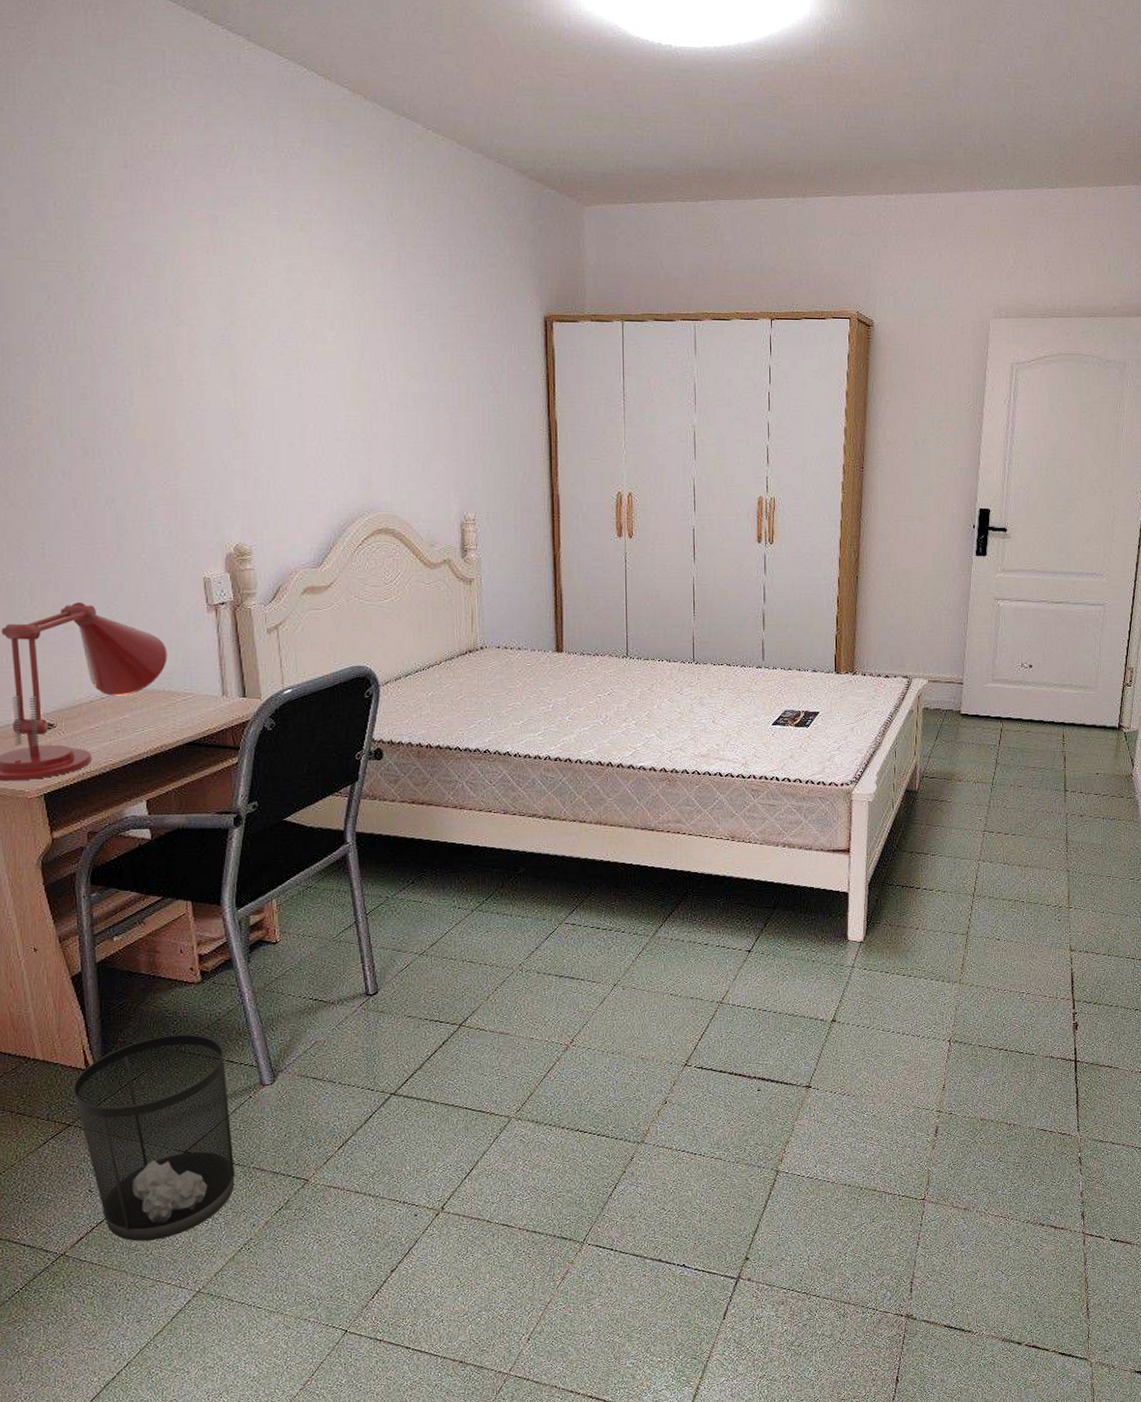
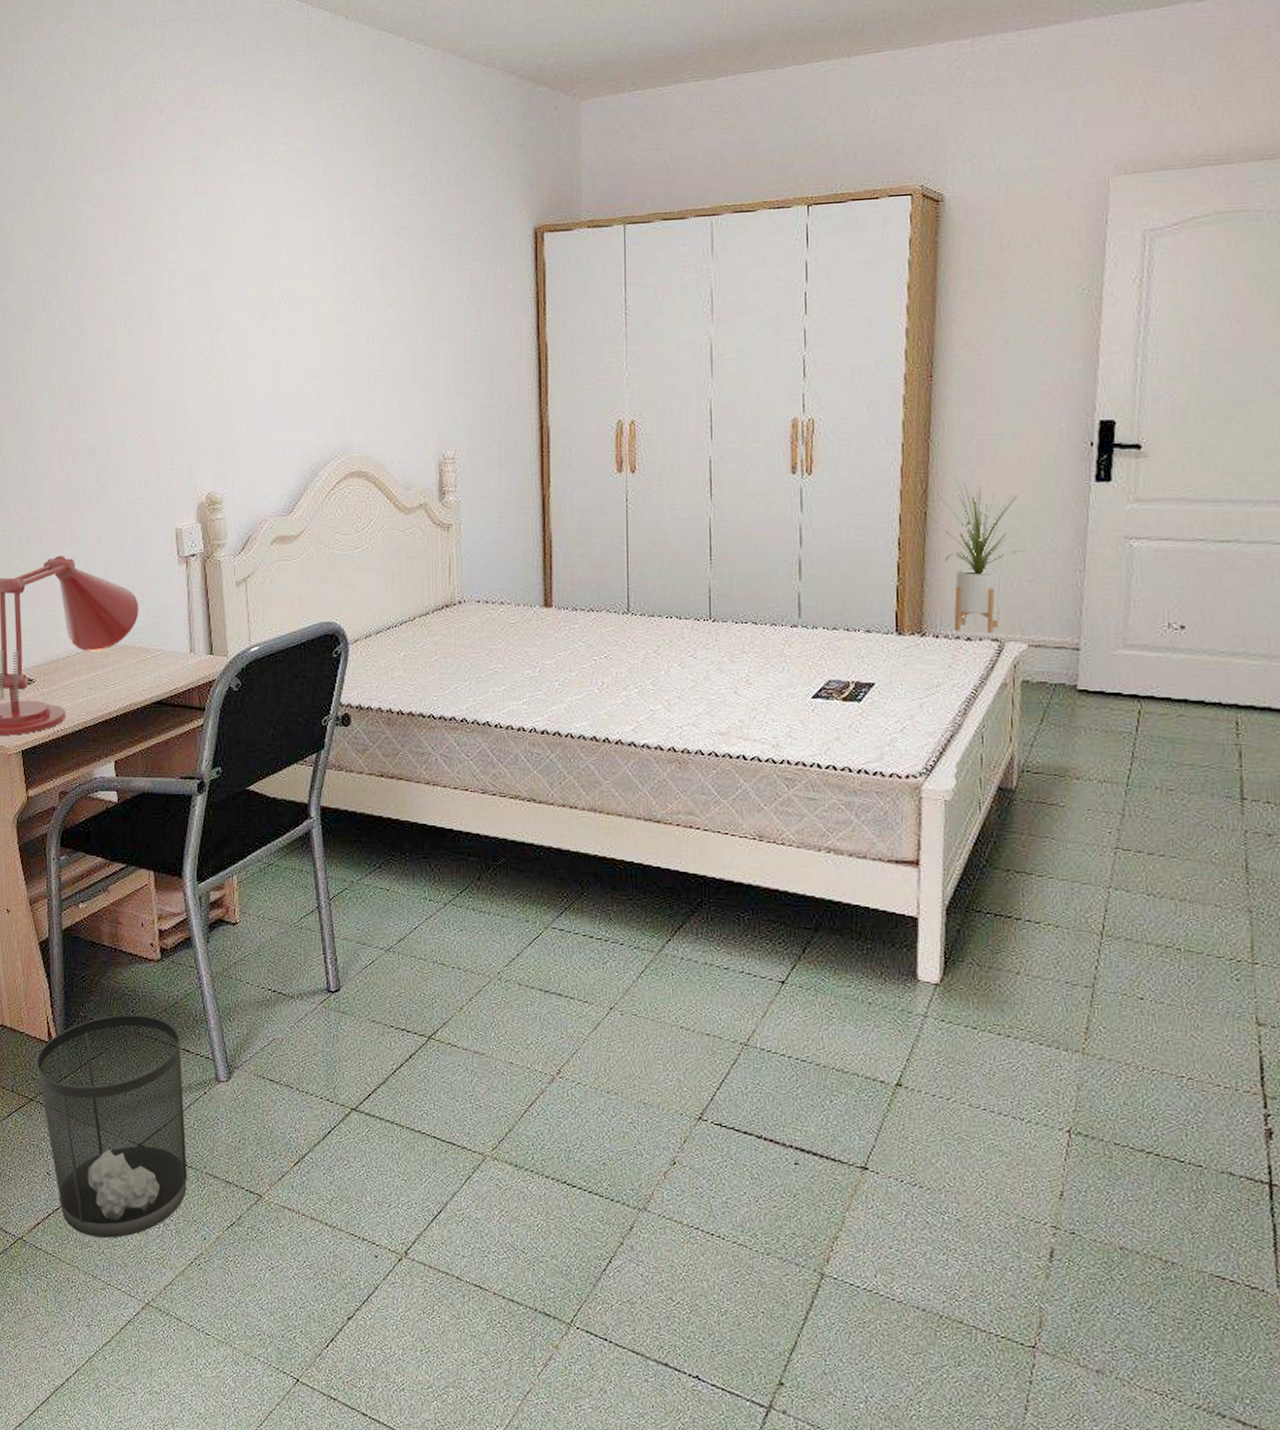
house plant: none [860,549,928,673] -> present [930,477,1027,634]

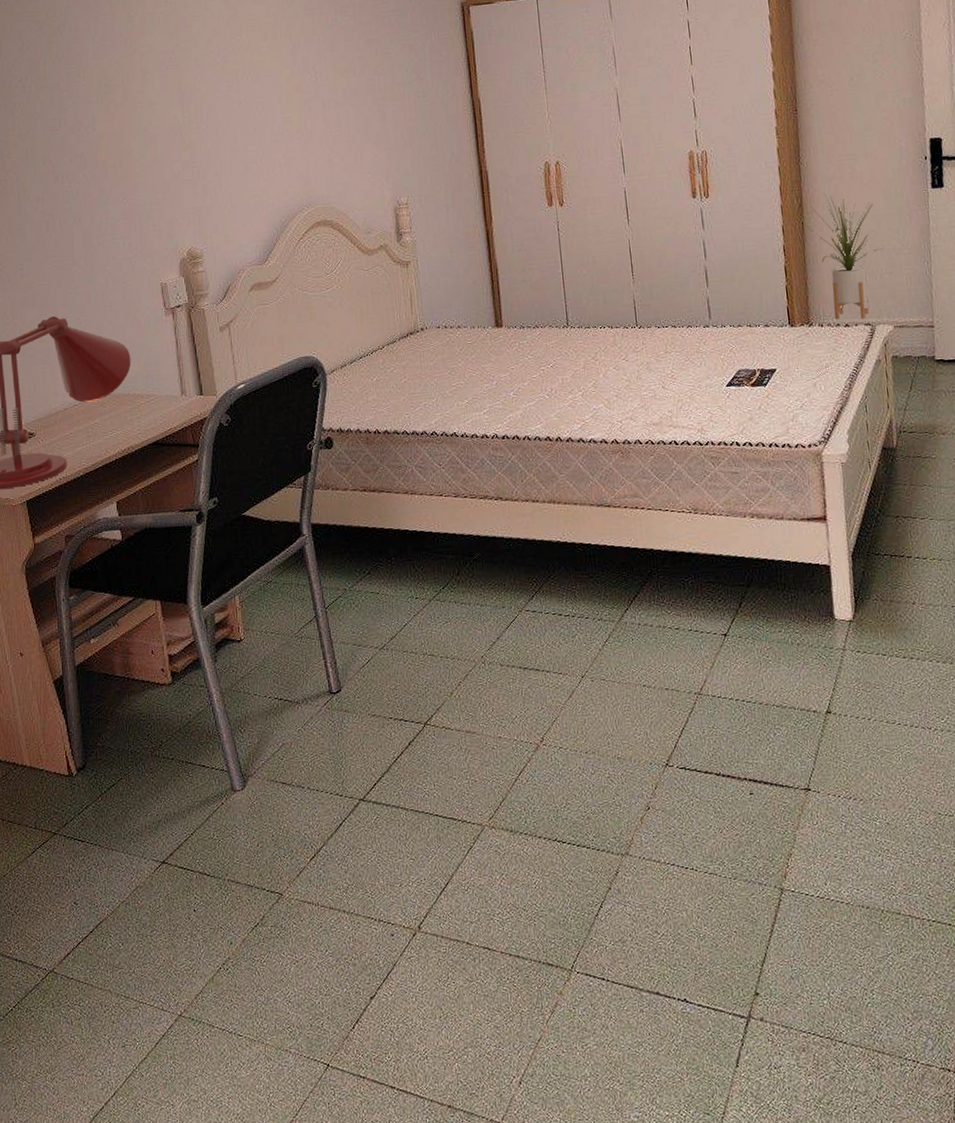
waste bin: present [36,1014,187,1238] -> none [57,737,211,959]

